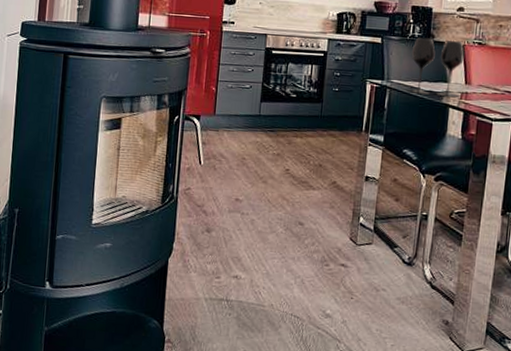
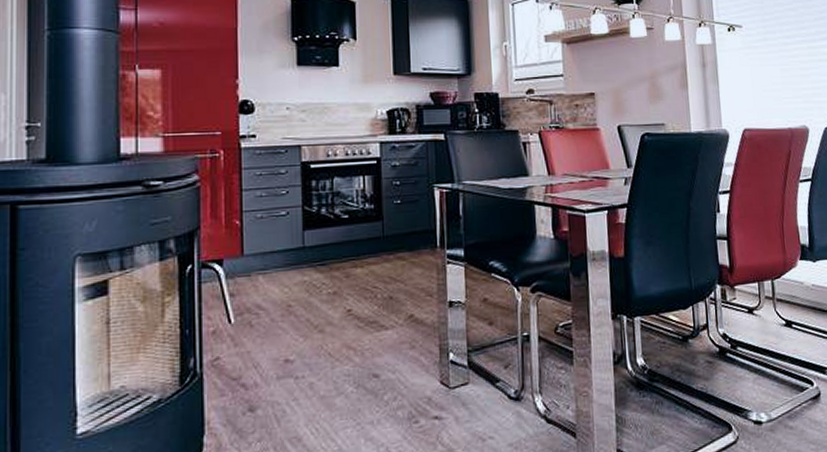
wine glass: present [406,37,465,97] -> none [482,127,544,194]

